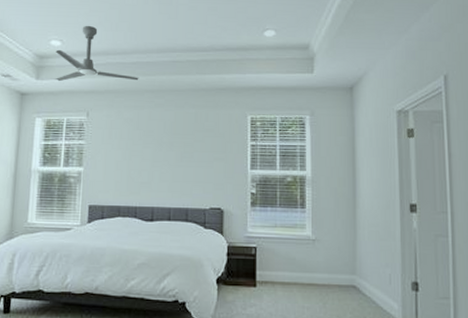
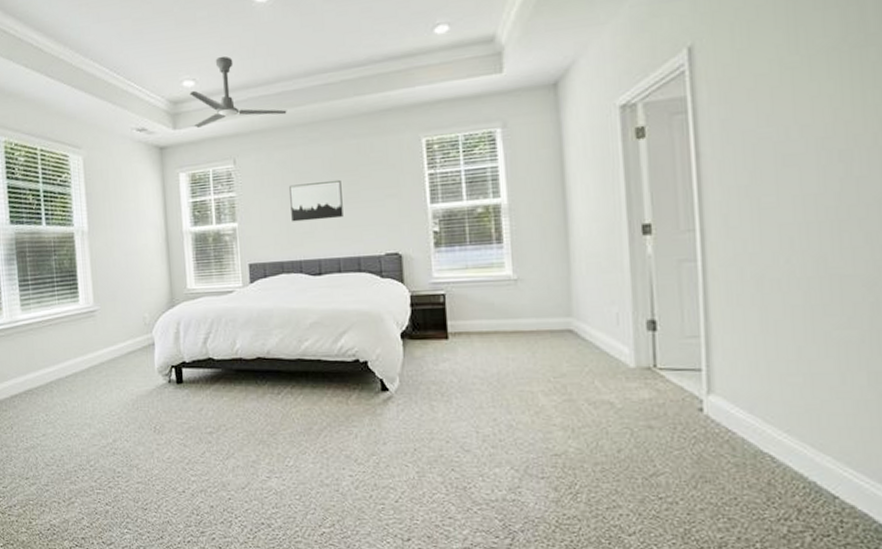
wall art: none [132,140,178,173] -> present [289,179,343,222]

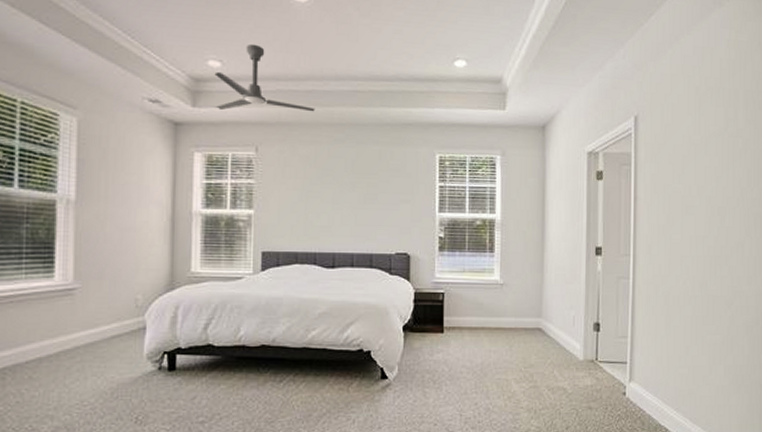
wall art: present [289,179,343,222] -> none [310,180,361,216]

